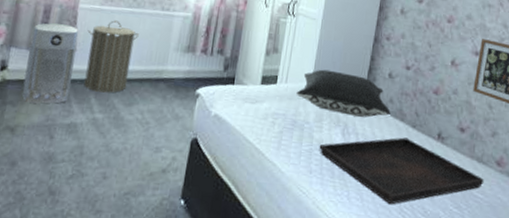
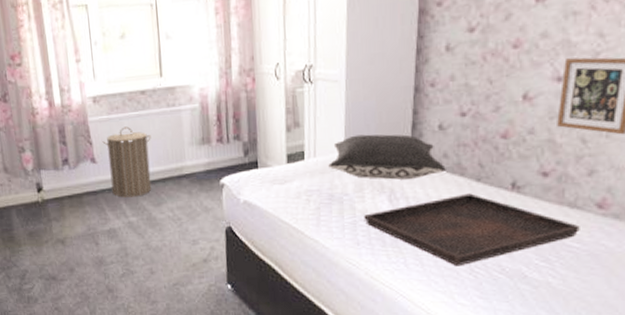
air purifier: present [21,23,80,104] -> none [54,140,102,216]

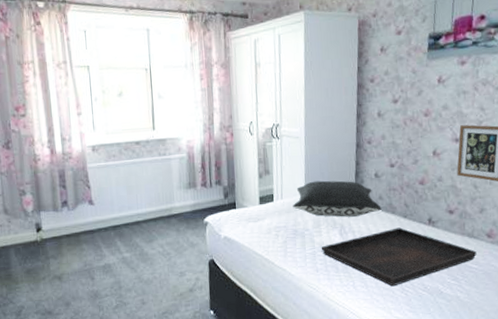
laundry hamper: present [102,126,152,198] -> none [100,172,144,236]

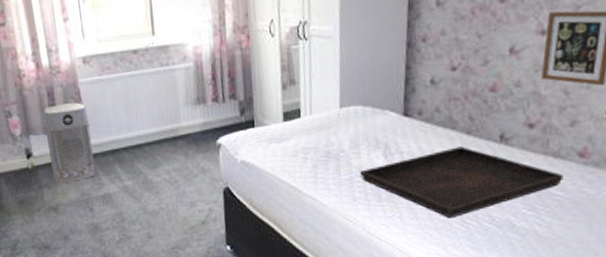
air purifier: none [55,184,98,254] -> present [43,102,95,183]
pillow: present [293,180,382,217] -> none [324,90,438,135]

